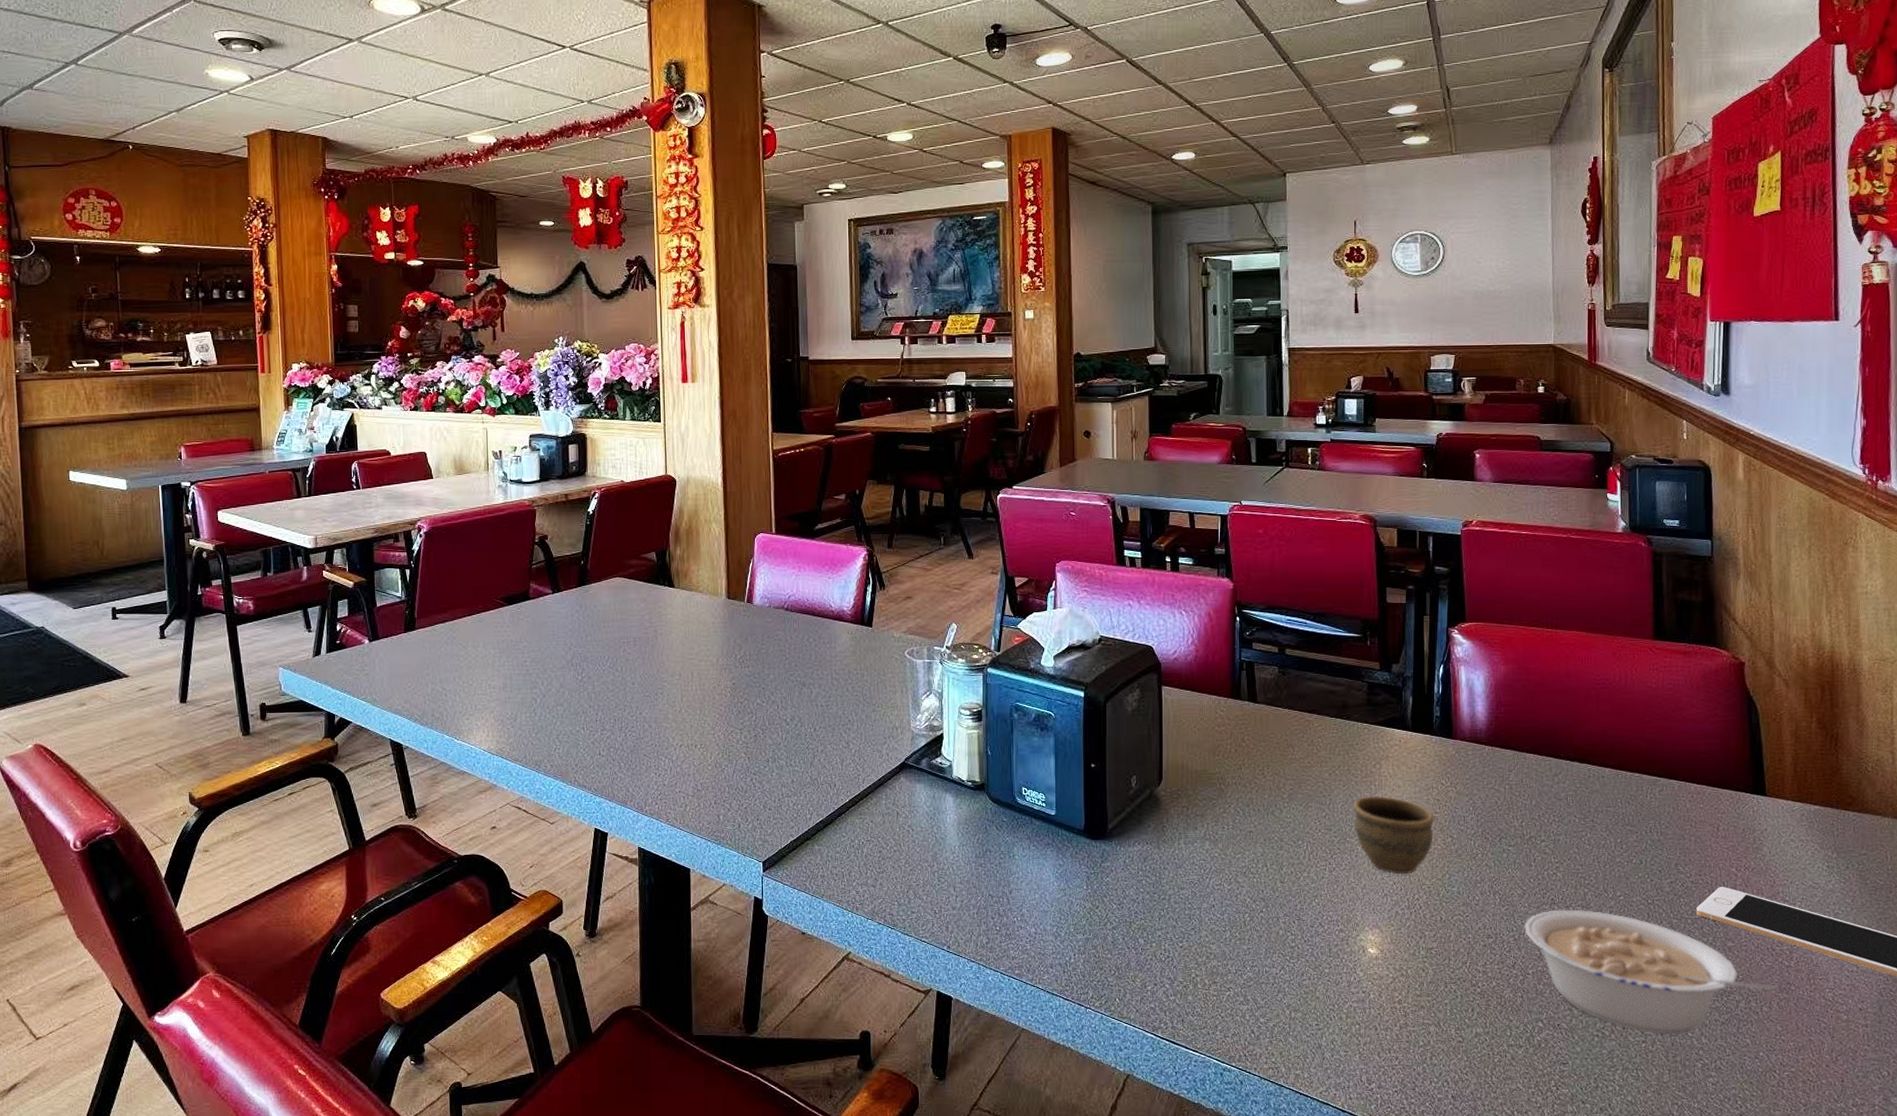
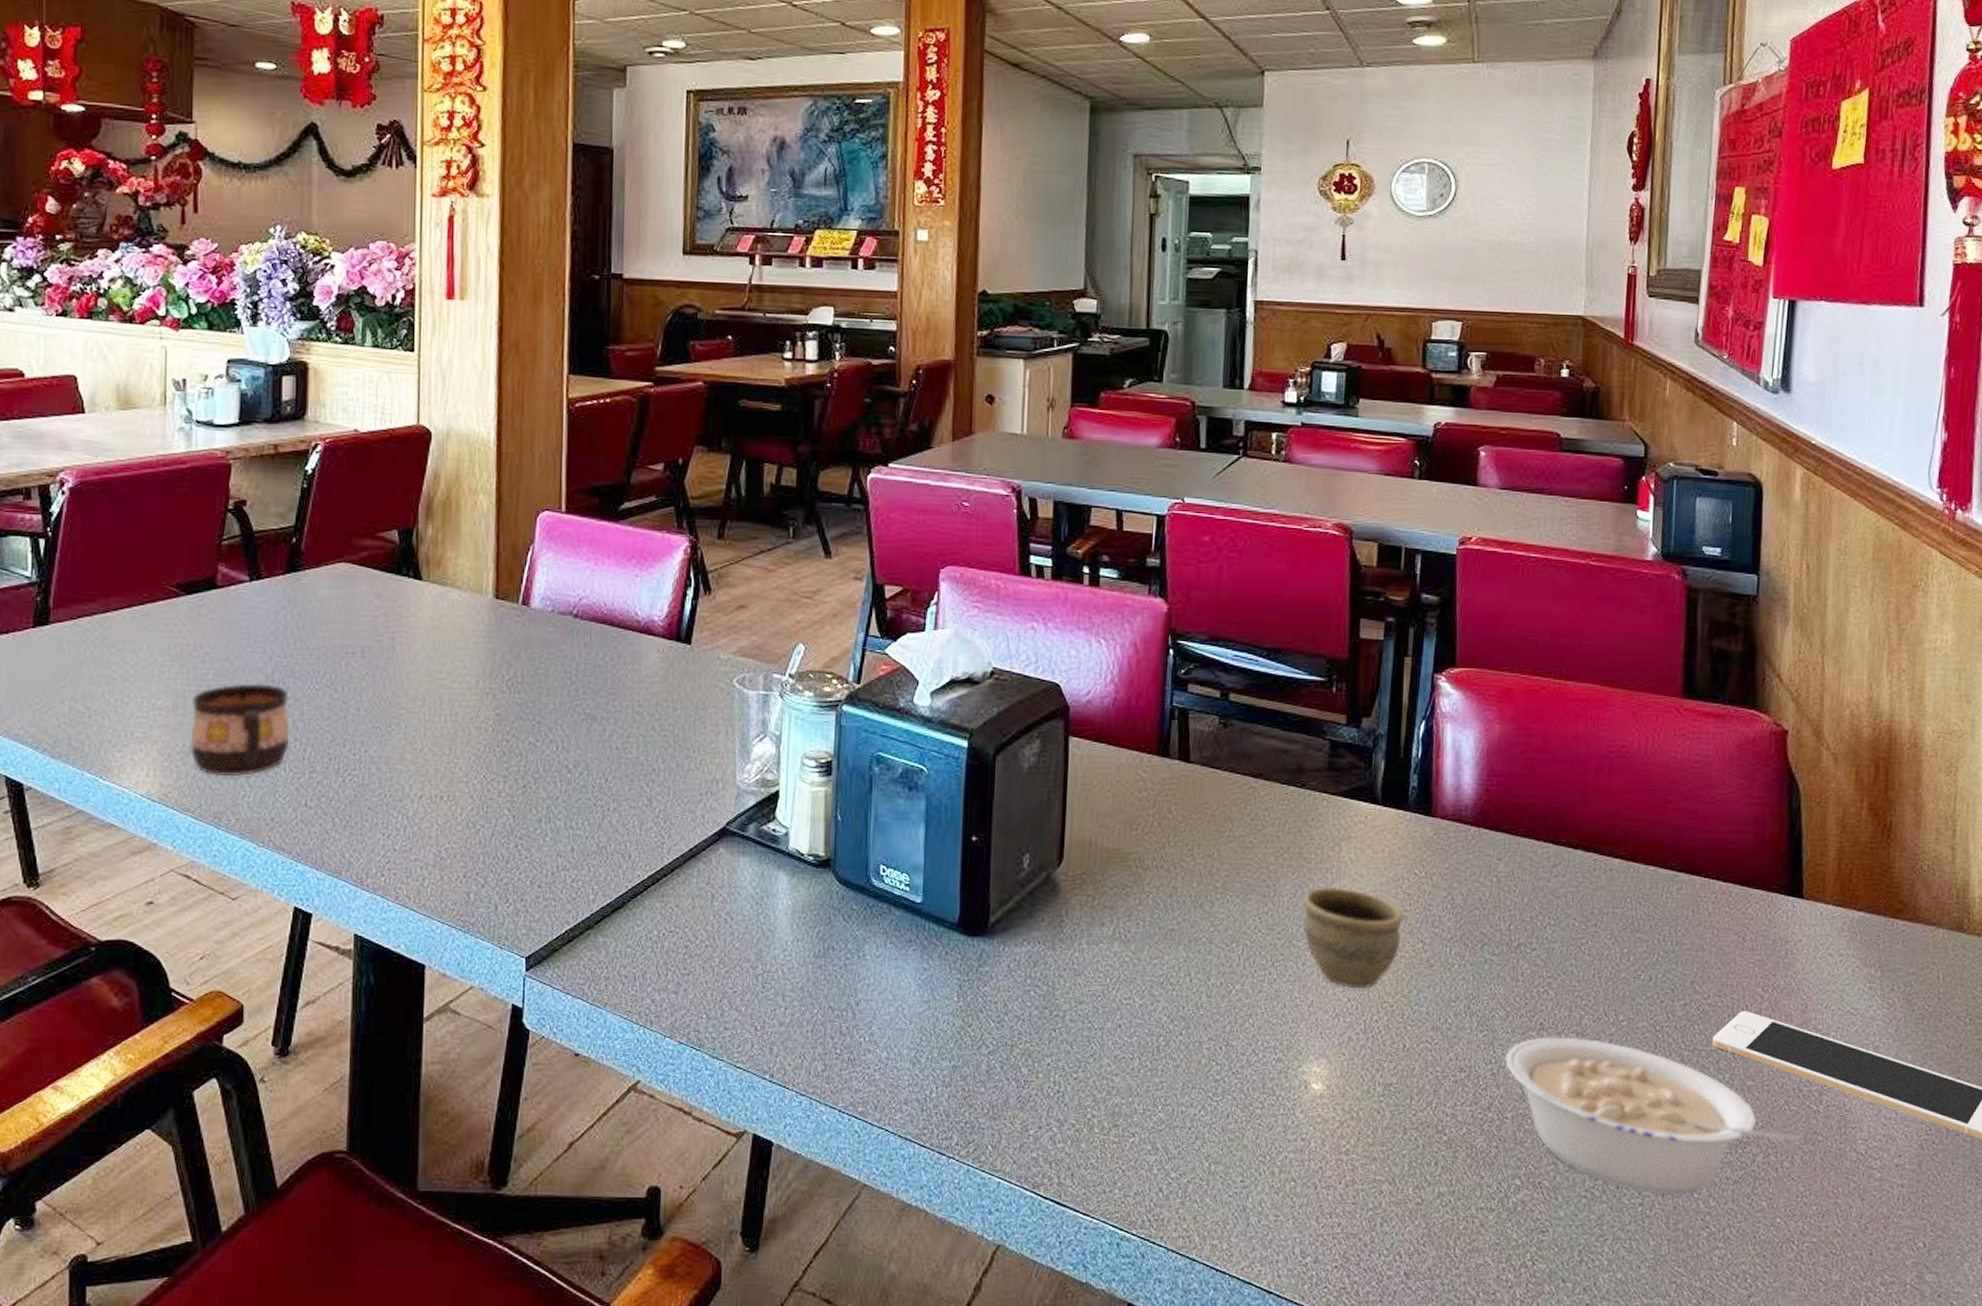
cup: none [516,667,585,735] -> present [190,683,289,777]

